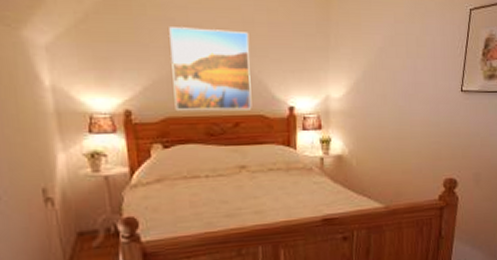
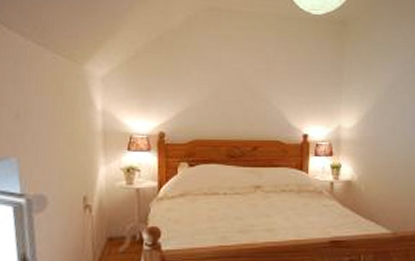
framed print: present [169,27,252,111] -> none [202,64,271,136]

